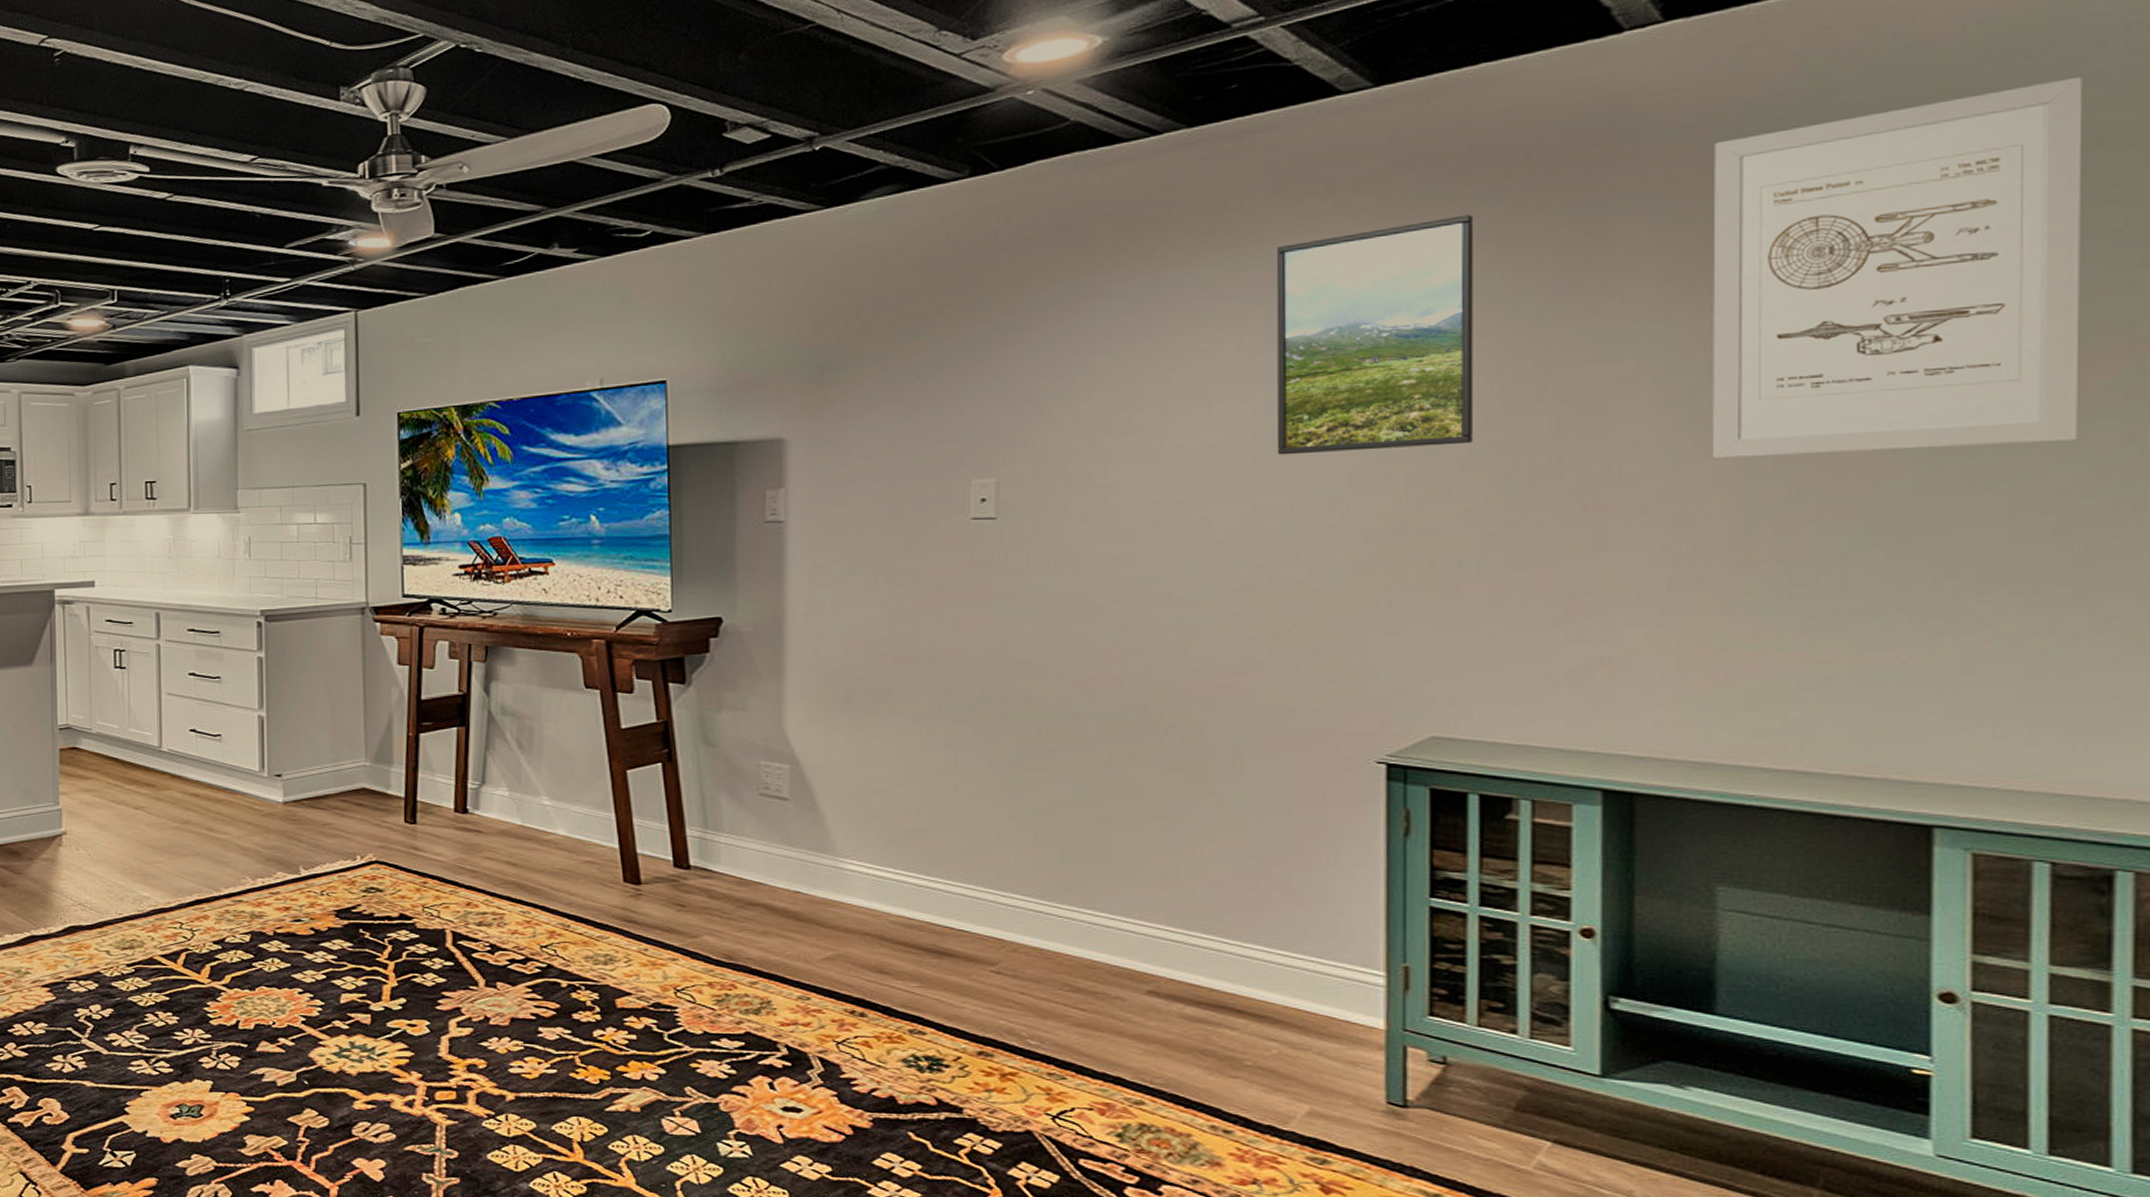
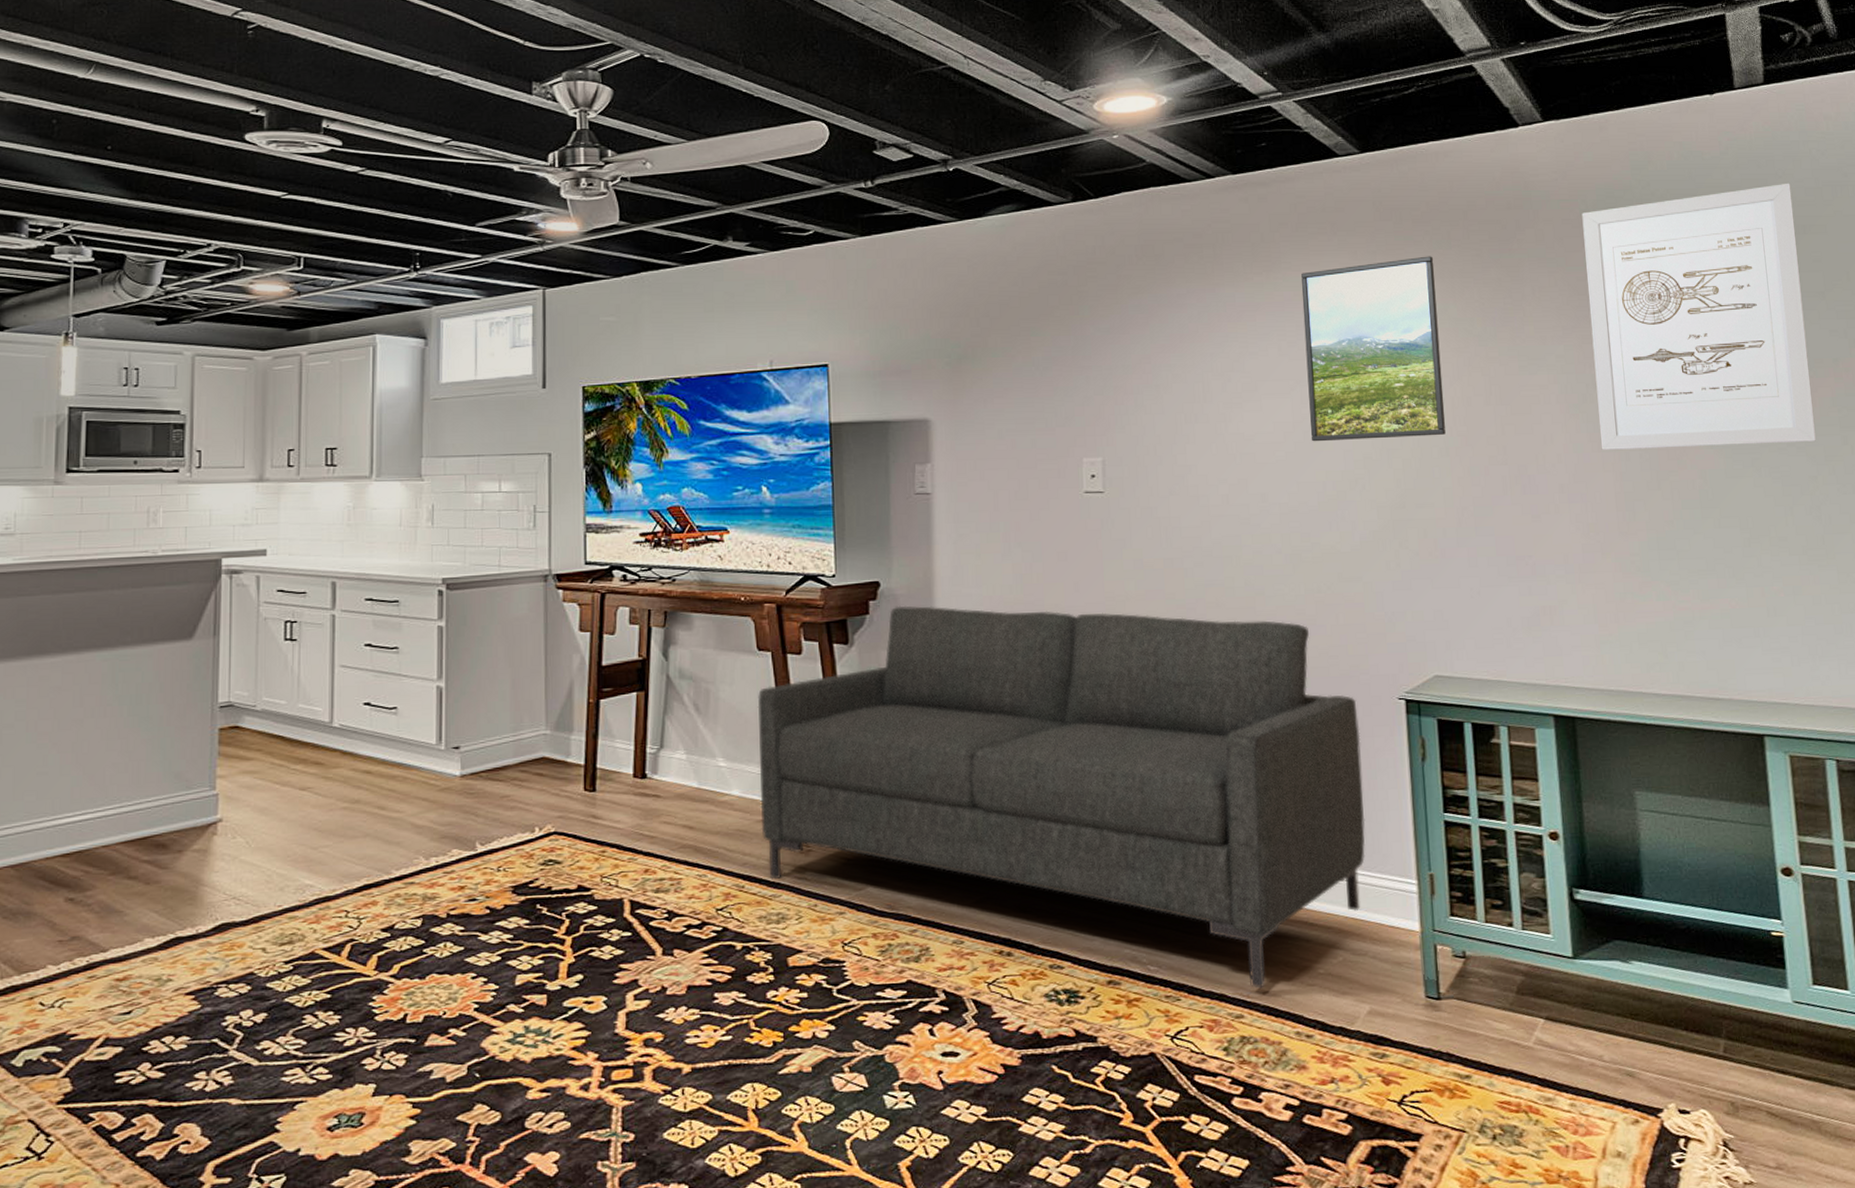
sofa: none [584,643,1320,1075] -> present [757,605,1365,989]

